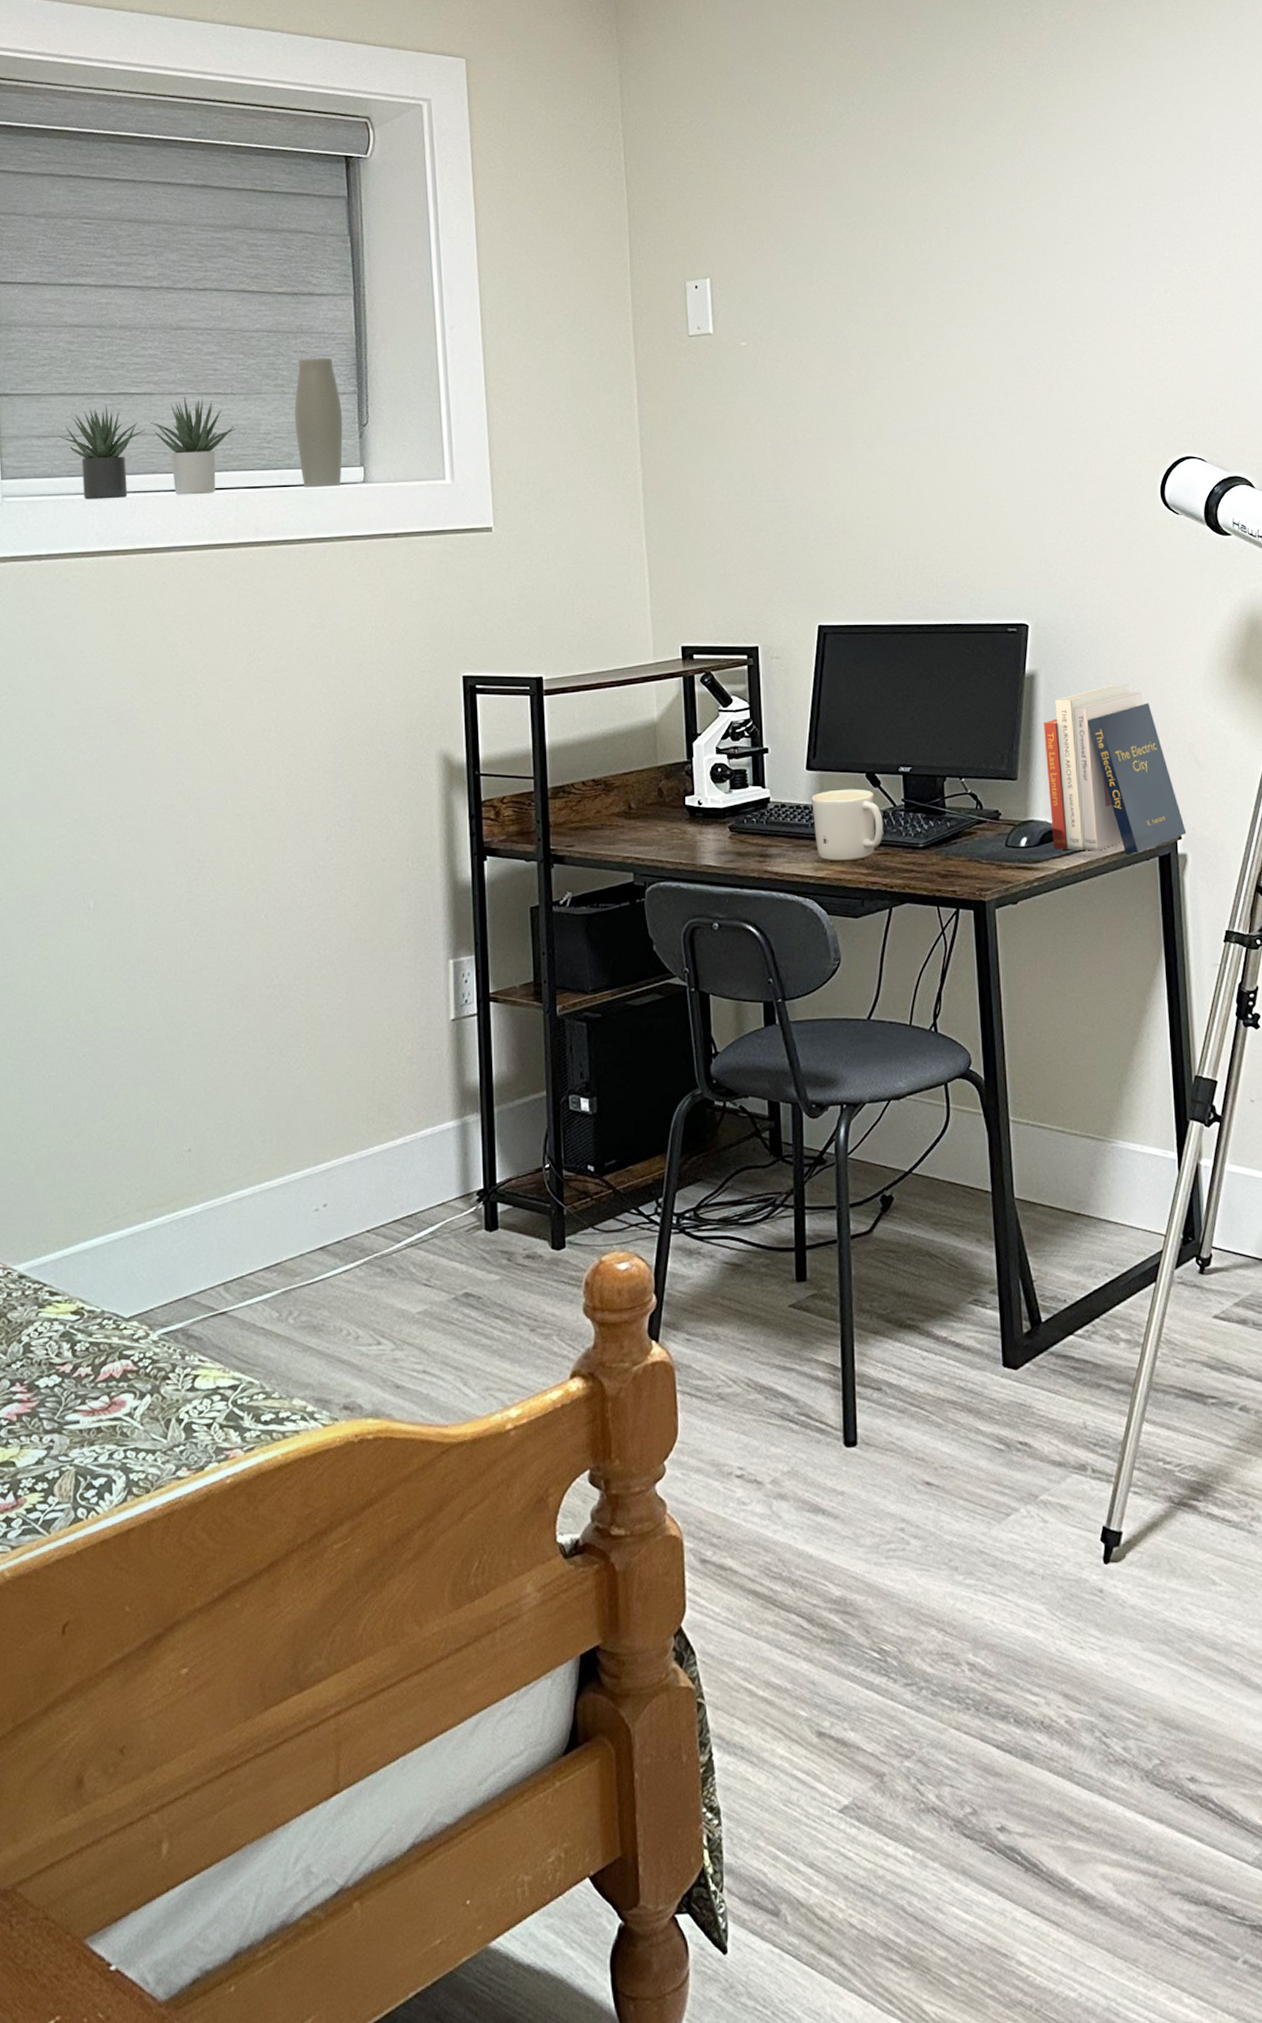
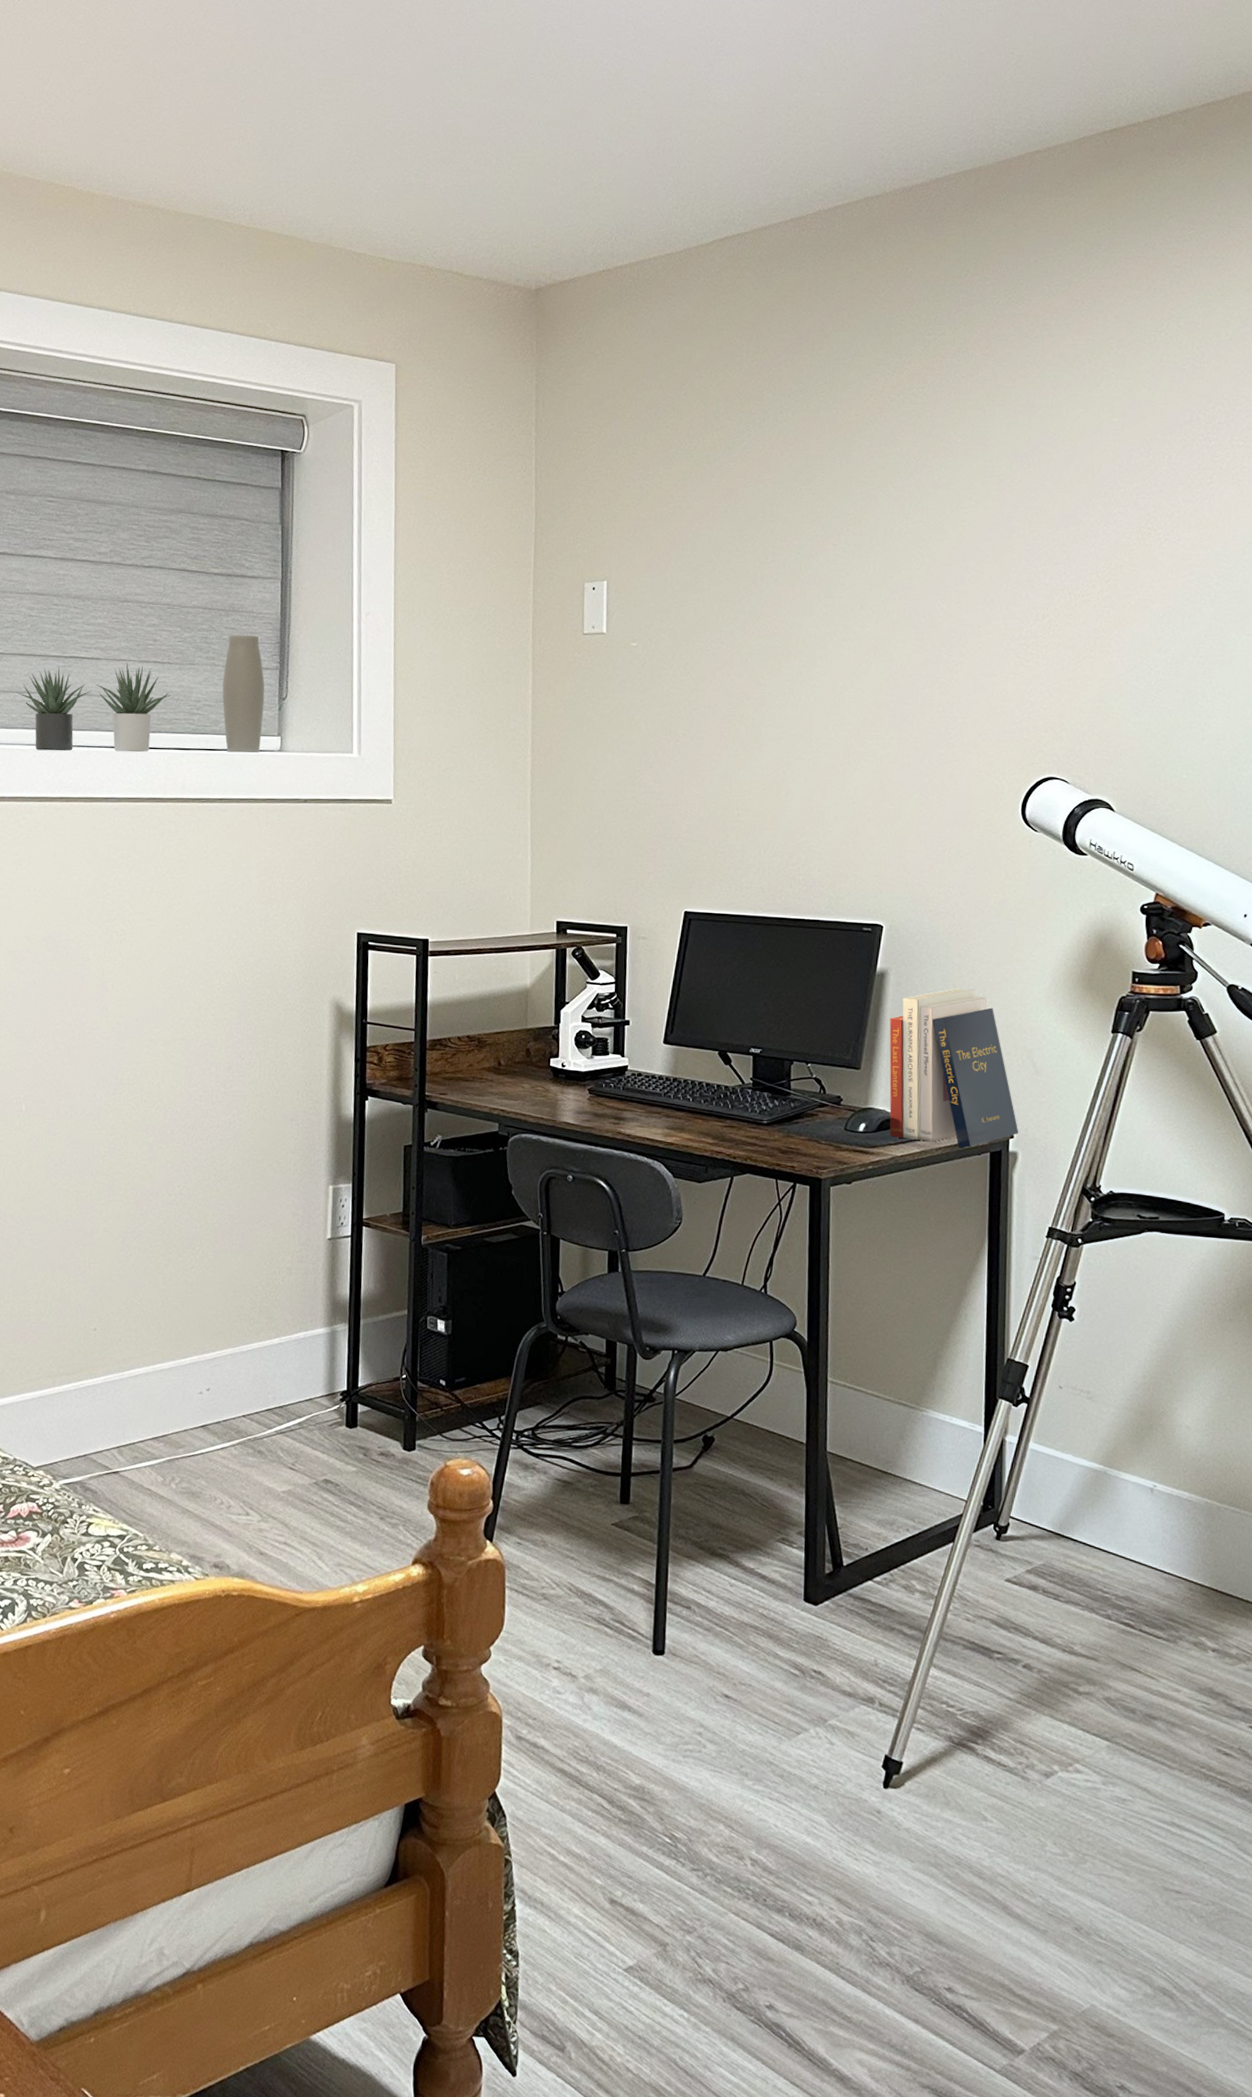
mug: present [811,789,884,862] -> none [666,1064,732,1131]

